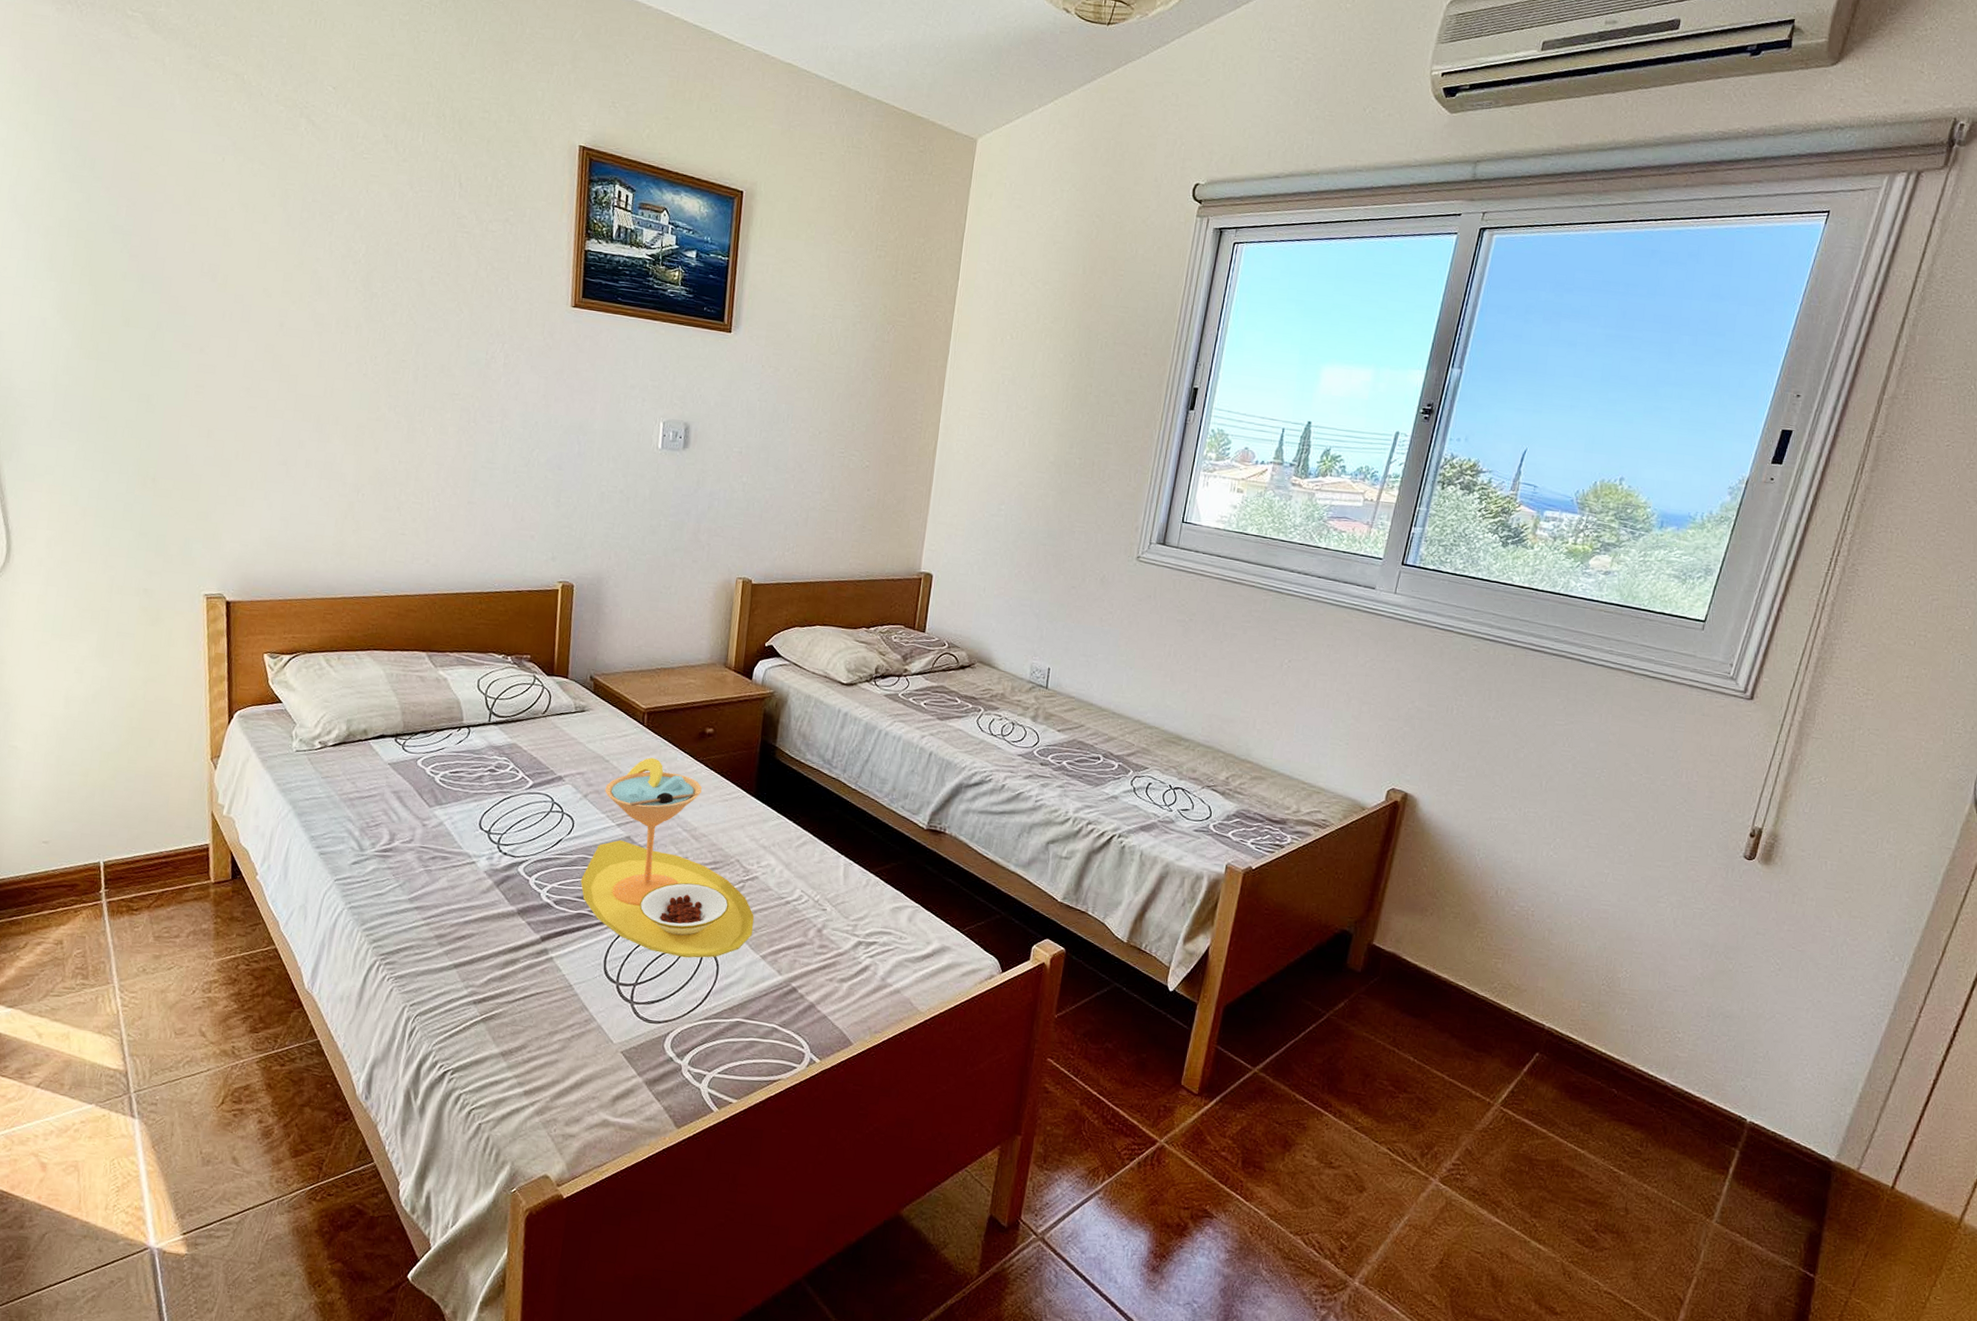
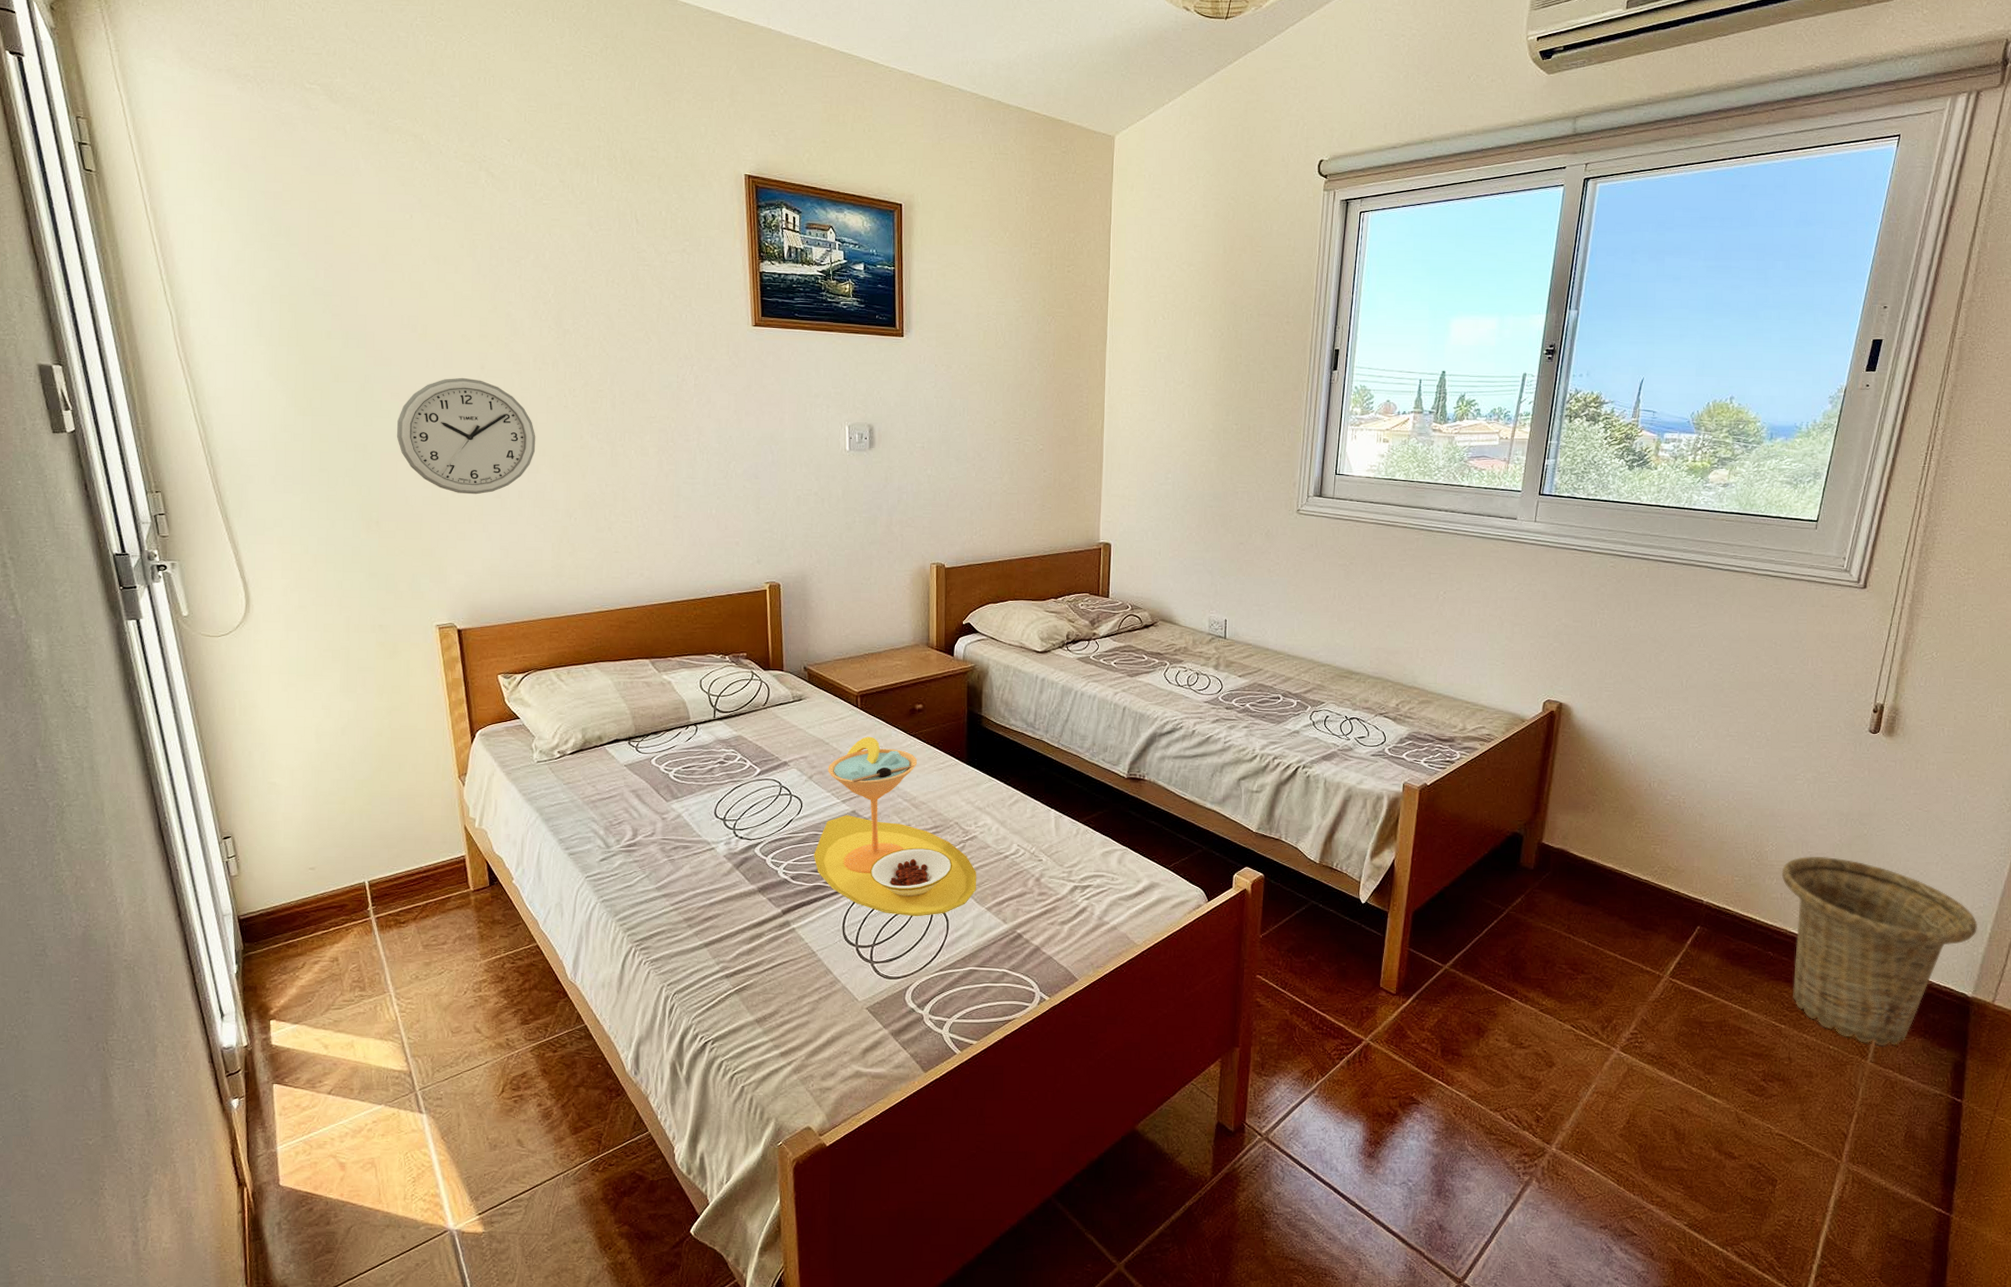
wall clock: none [183,333,331,460] -> present [396,377,536,495]
basket: none [1633,988,1848,1206] -> present [1781,856,1977,1045]

